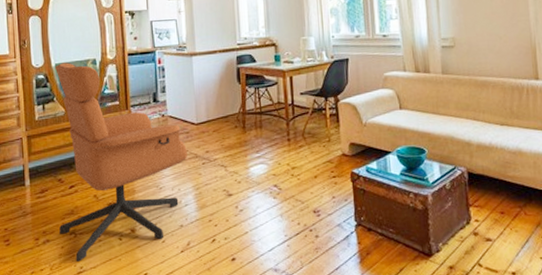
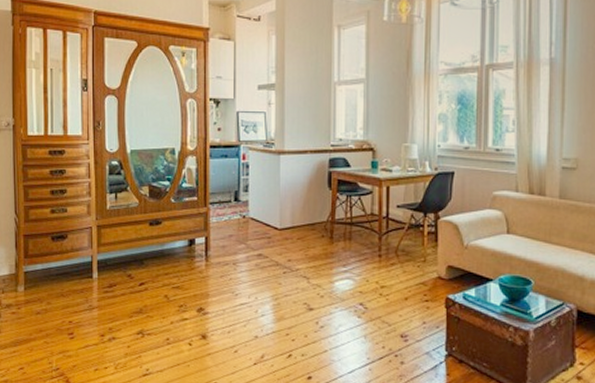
armchair: present [55,62,187,262] -> none [127,150,268,363]

